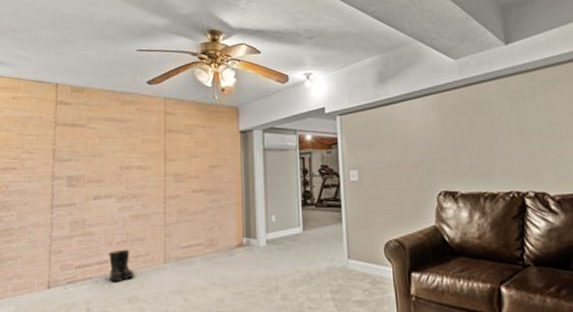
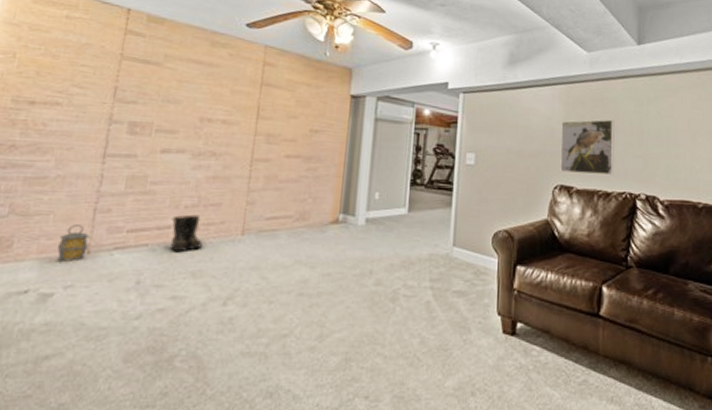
lantern: none [26,265,48,298] -> present [56,225,90,263]
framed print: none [437,121,498,180] -> present [560,119,615,176]

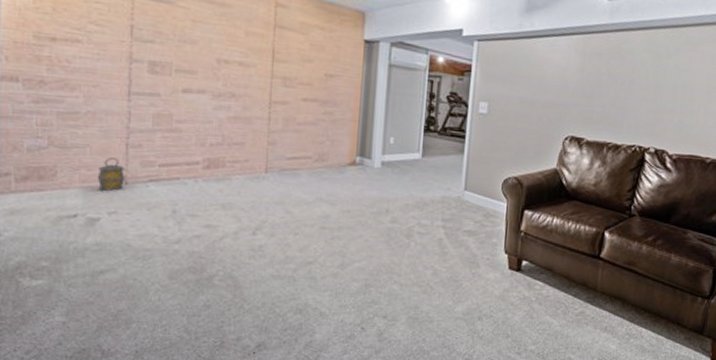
boots: present [169,214,204,253] -> none [199,152,231,187]
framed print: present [560,119,615,176] -> none [571,72,631,129]

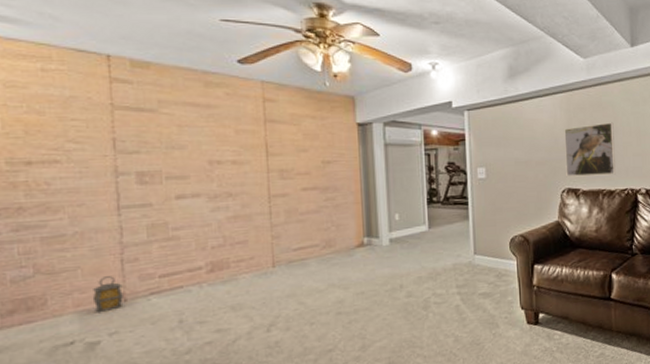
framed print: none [571,72,631,129] -> present [564,122,616,177]

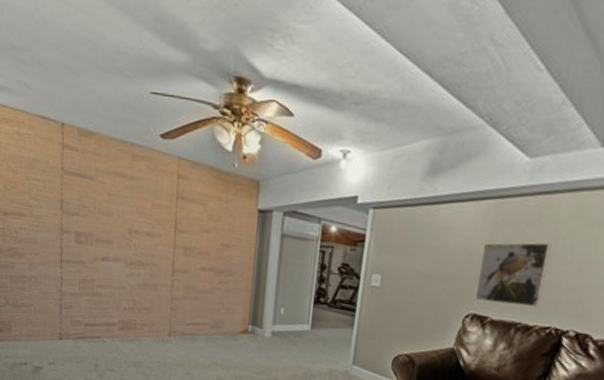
lantern: present [92,276,124,314] -> none [39,316,60,345]

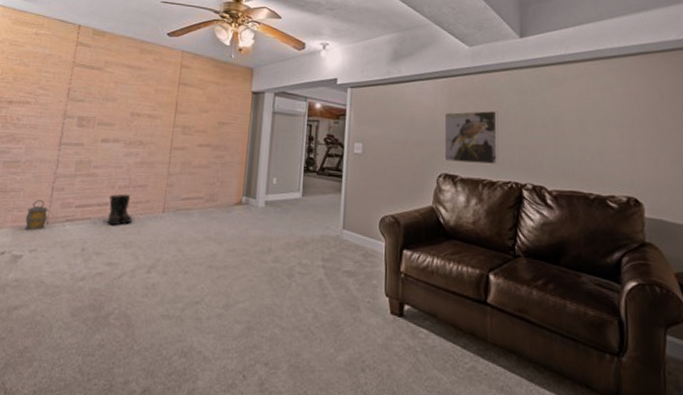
lantern: none [39,316,60,345] -> present [25,200,49,231]
boots: none [115,315,141,346] -> present [107,194,133,226]

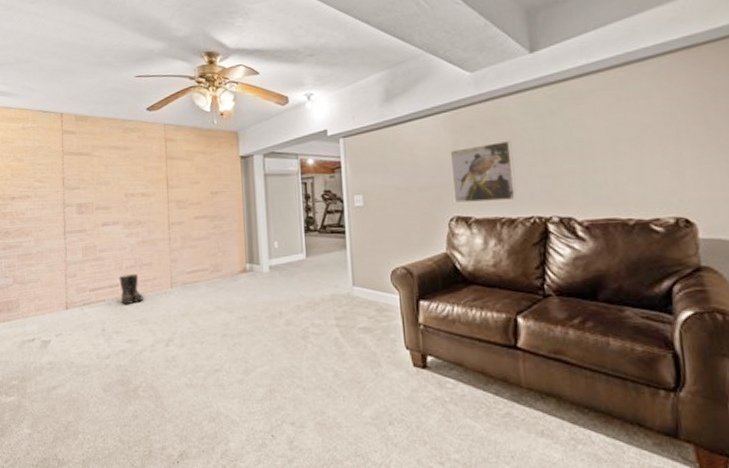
lantern: present [25,200,49,231] -> none [46,288,66,318]

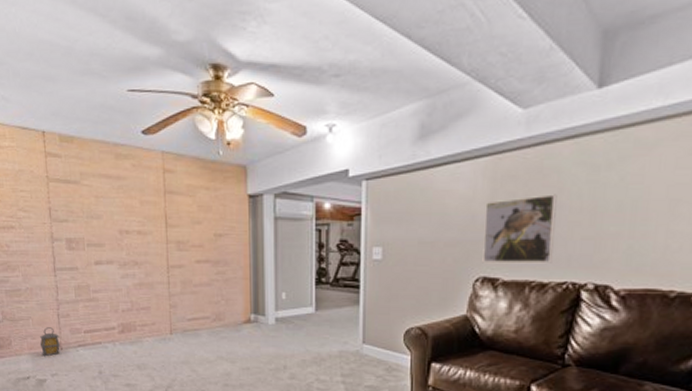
lantern: none [46,288,66,318] -> present [40,327,60,357]
boots: present [118,273,144,305] -> none [114,317,142,349]

